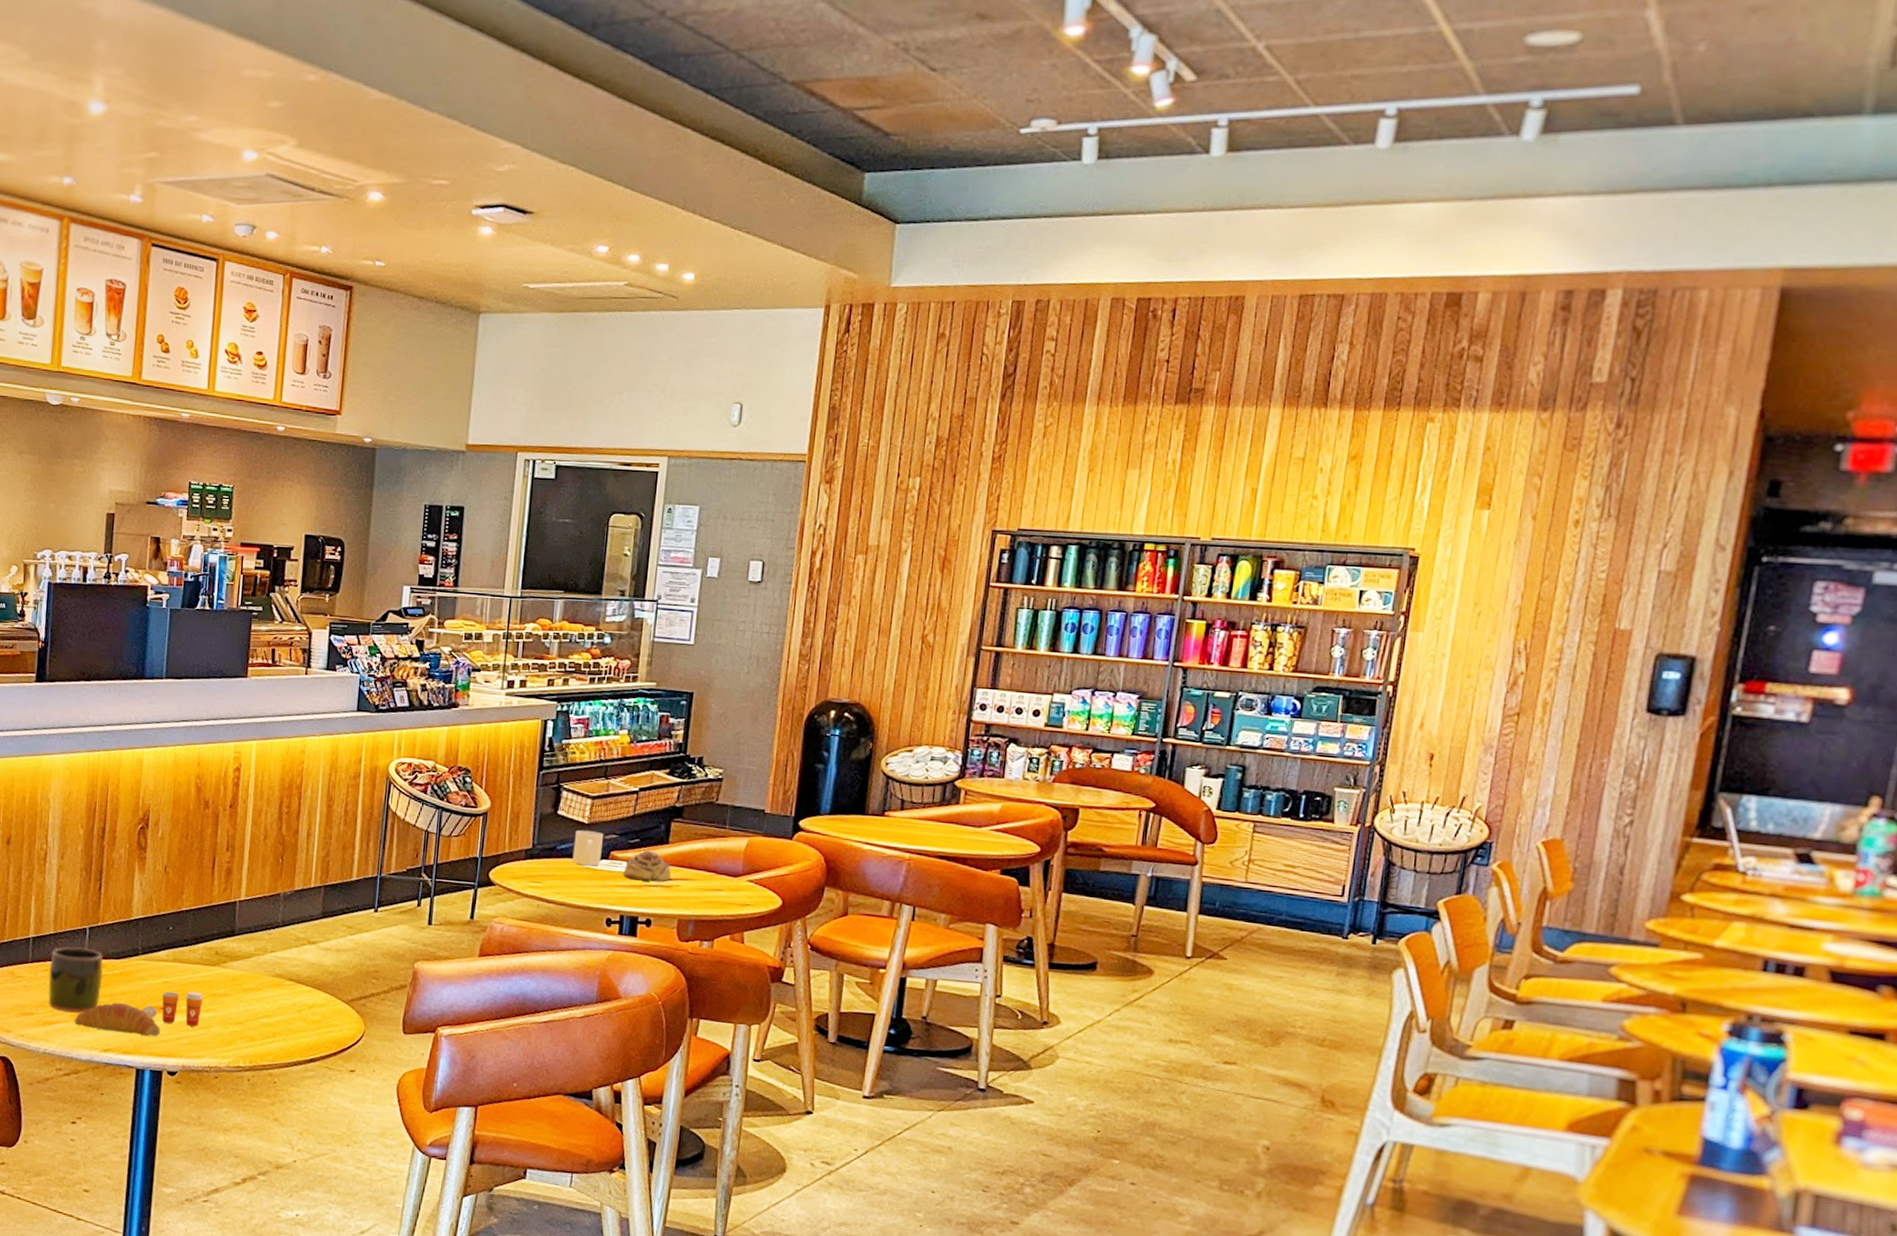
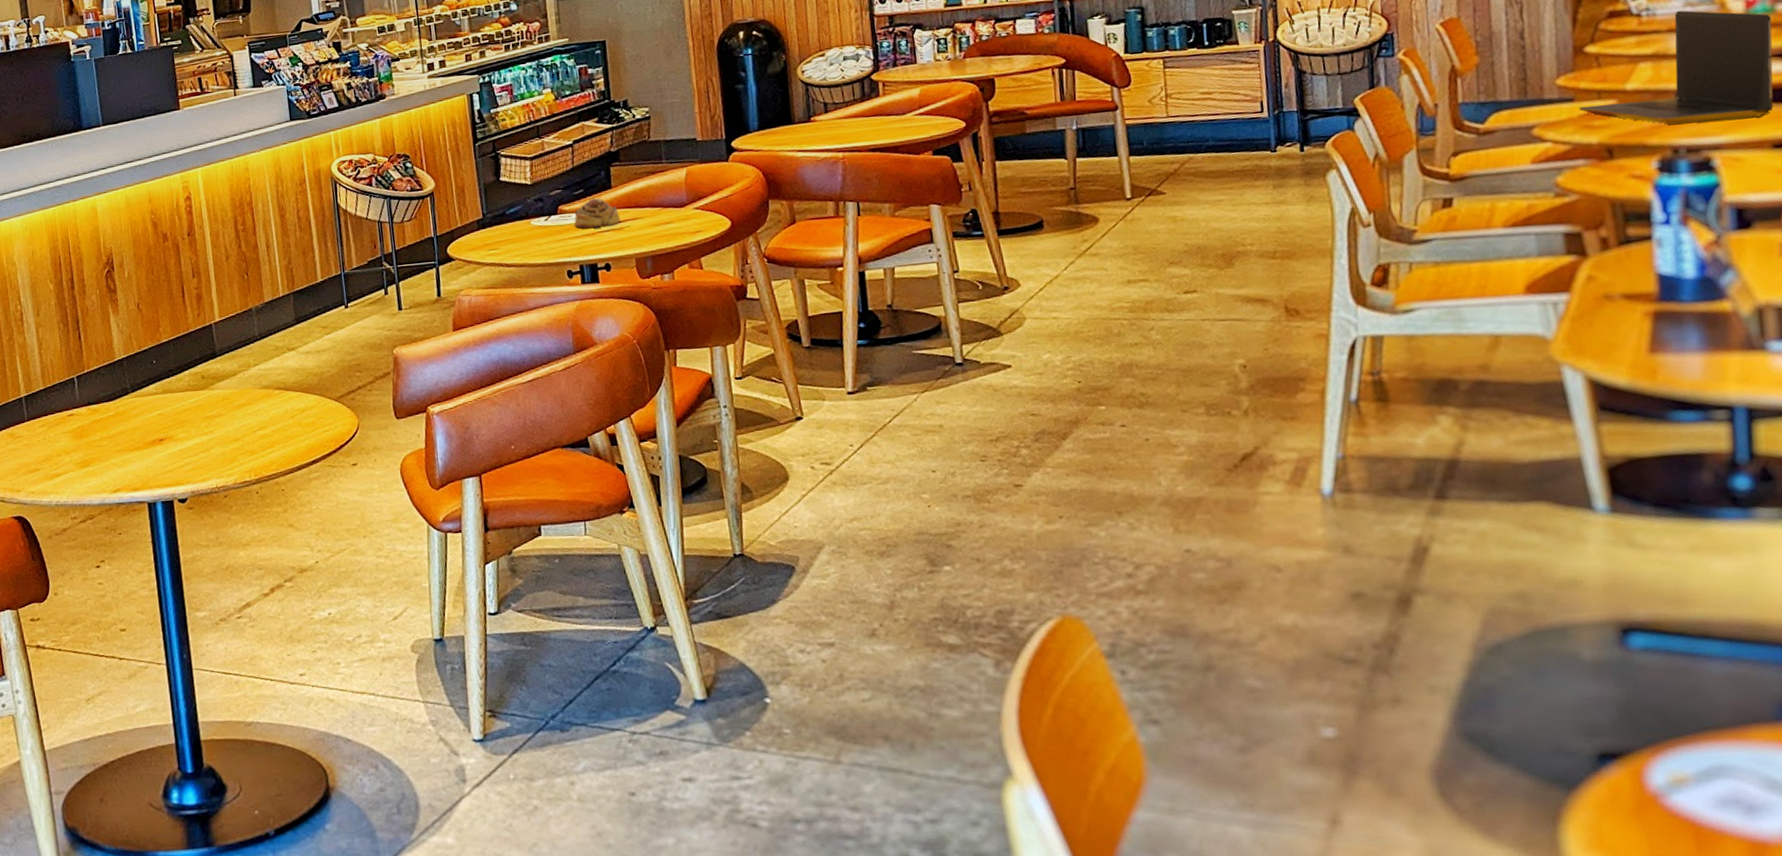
mug: present [47,946,104,1013] -> none [45,396,101,462]
croissant: present [75,1003,160,1037] -> none [80,442,164,473]
beverage cup: present [141,991,204,1027] -> none [142,417,200,454]
mug: present [572,830,603,867] -> none [520,190,551,225]
laptop computer: none [1661,876,1878,1001] -> present [1578,10,1774,125]

